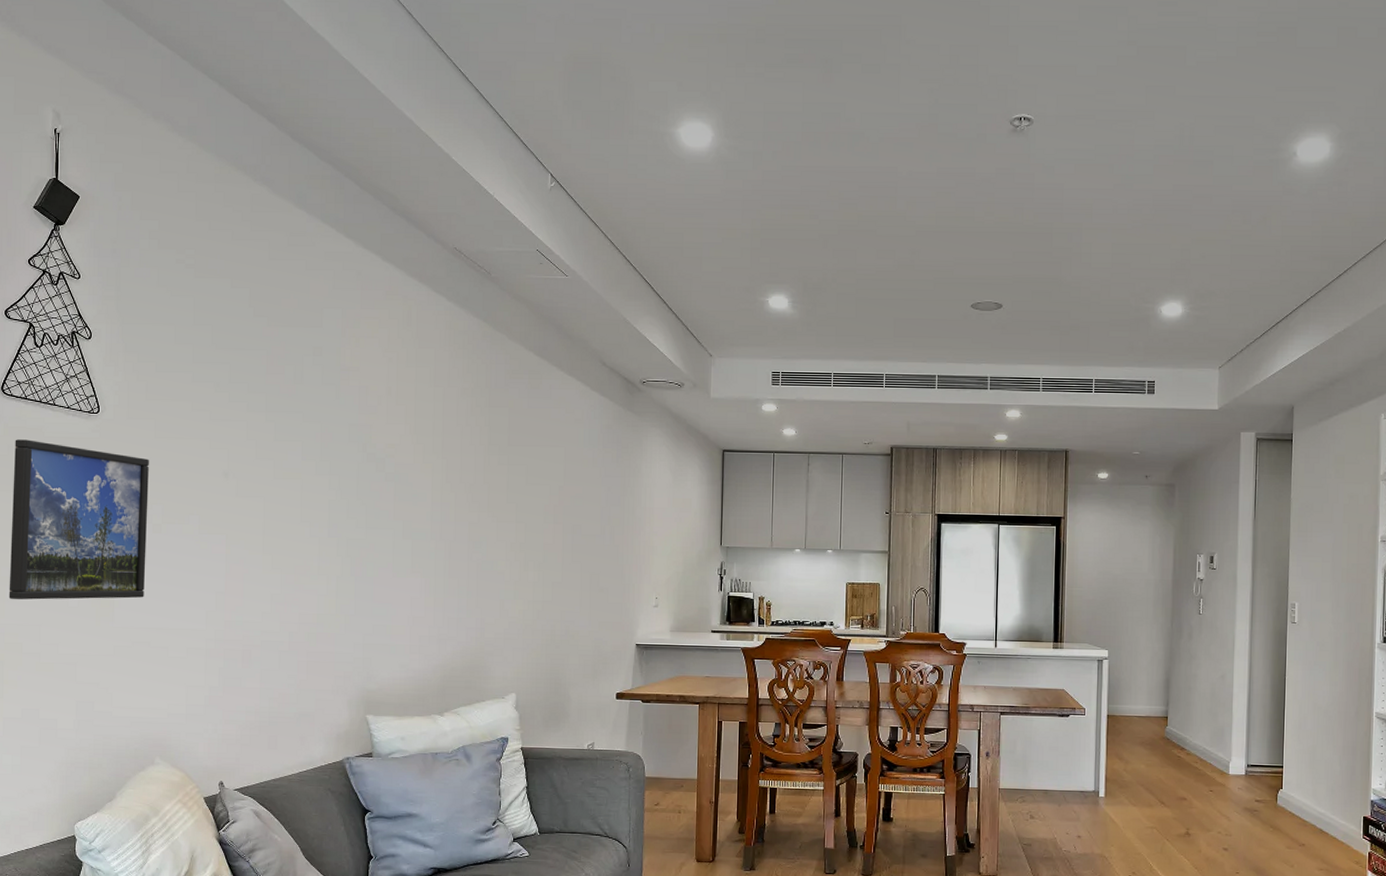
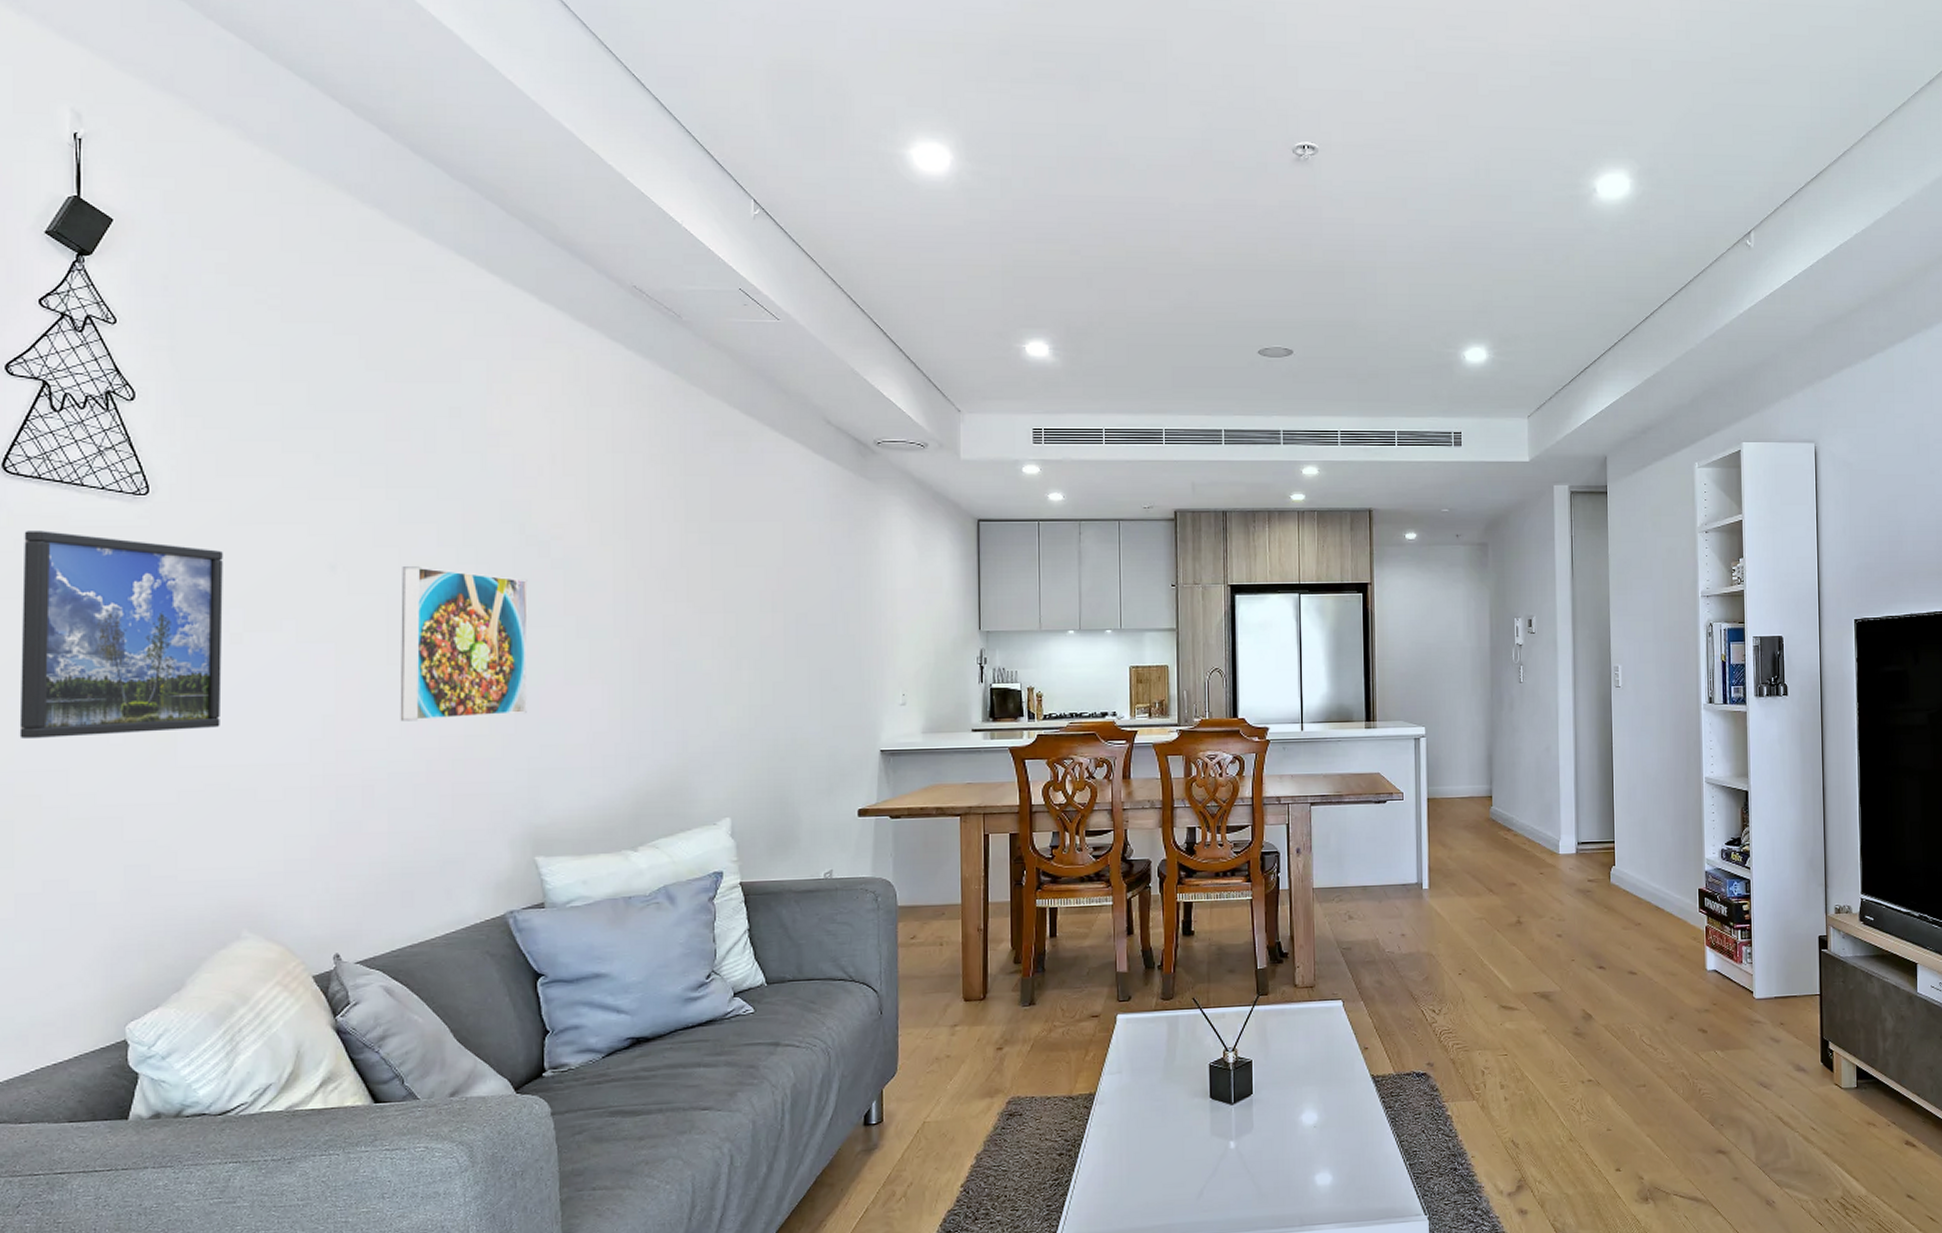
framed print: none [271,476,367,601] -> present [400,566,528,722]

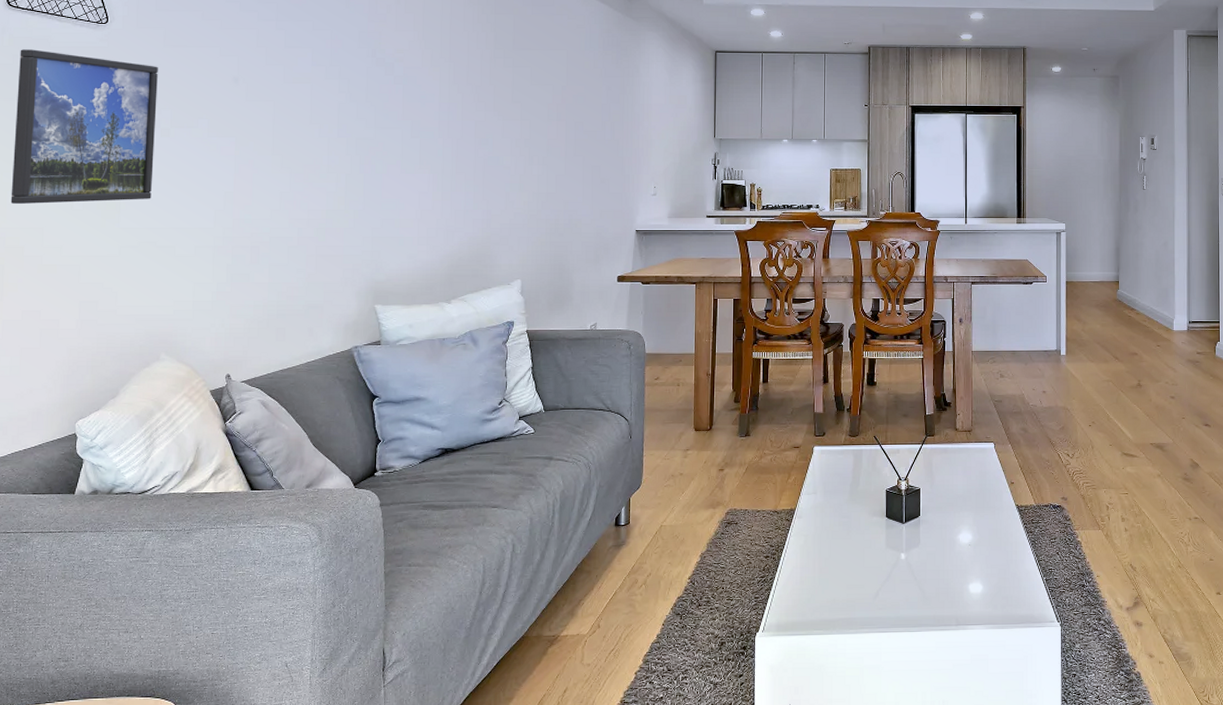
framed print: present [400,566,528,722] -> none [280,80,376,198]

